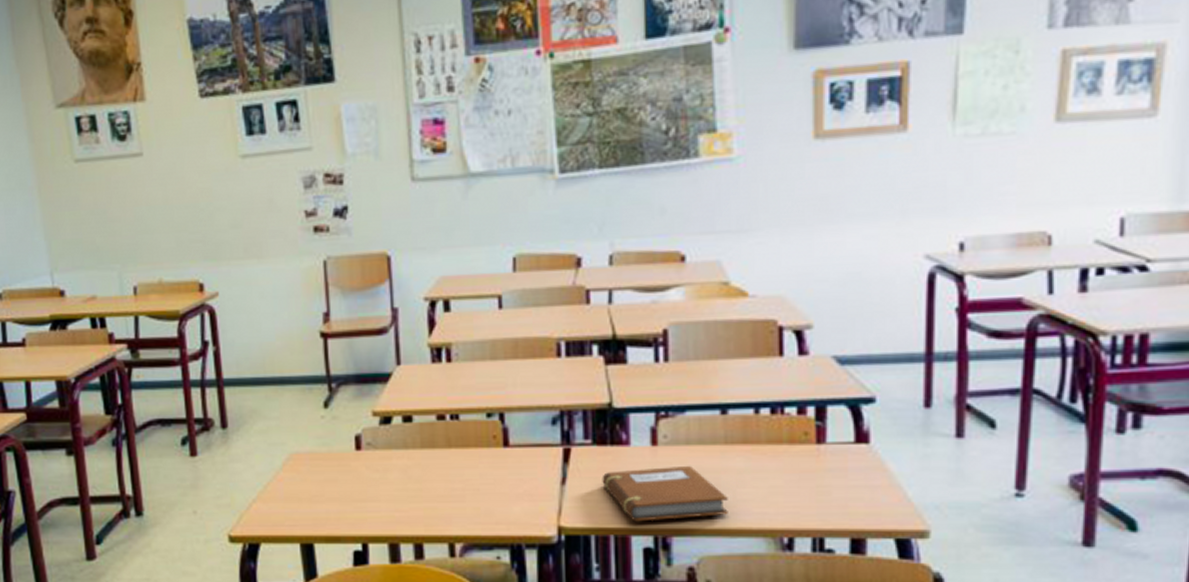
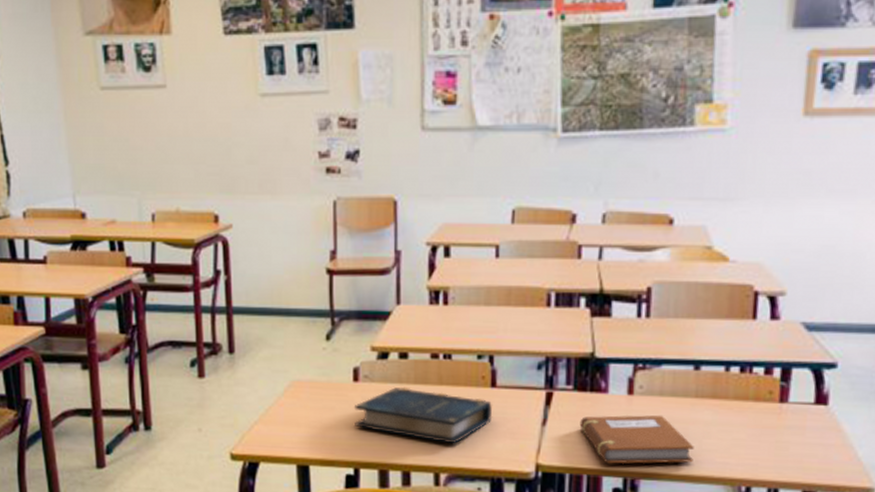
book: none [358,452,508,511] -> present [354,386,493,444]

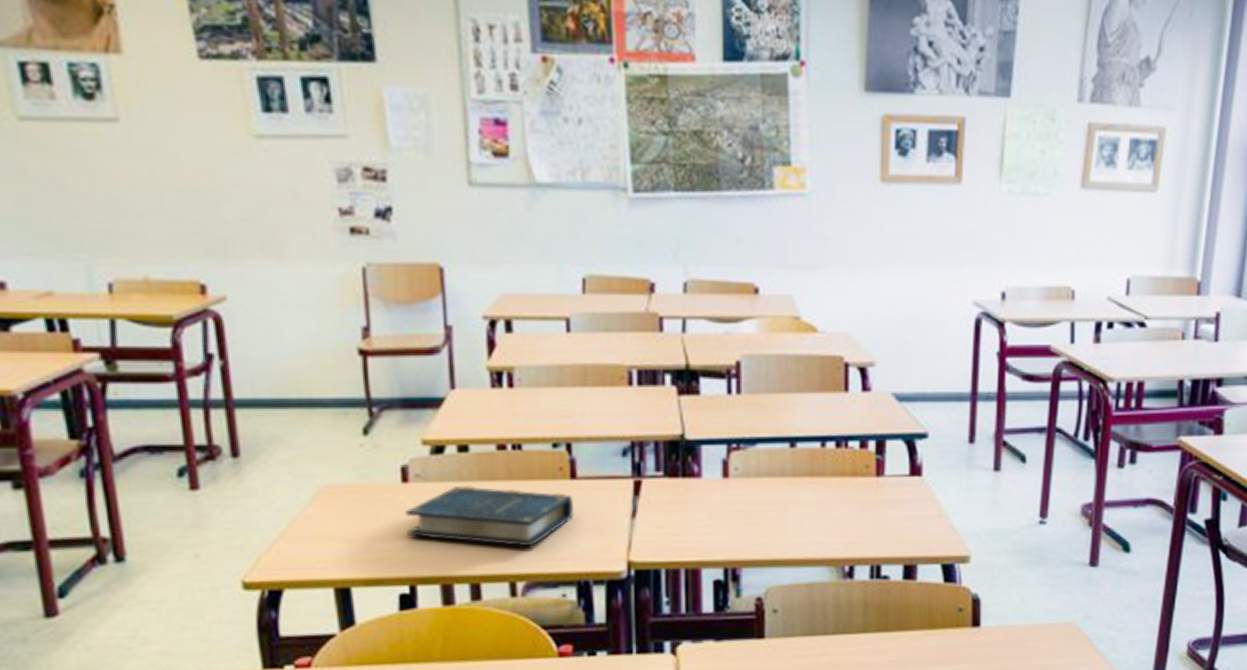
notebook: present [579,415,694,464] -> none [673,497,795,554]

